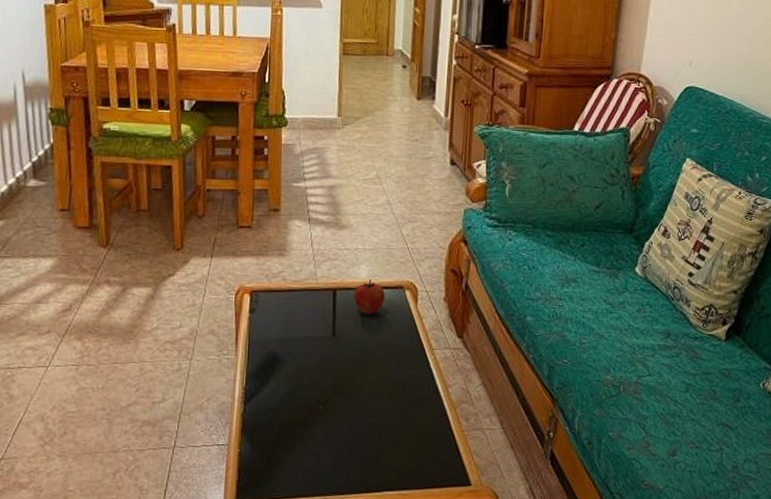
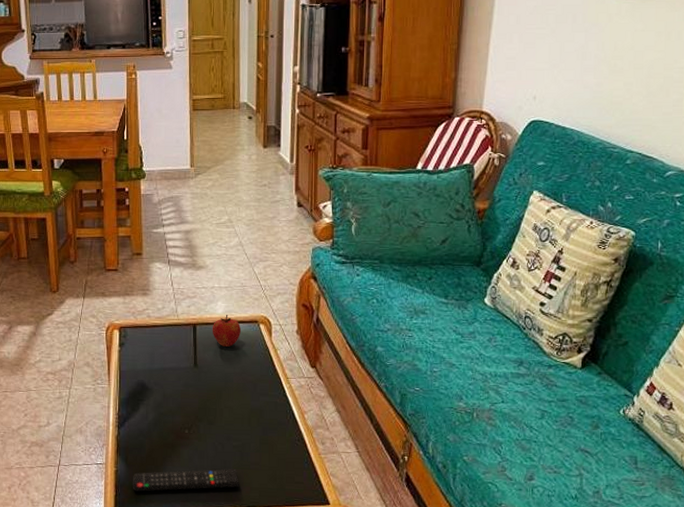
remote control: none [257,448,376,475] -> present [132,469,239,492]

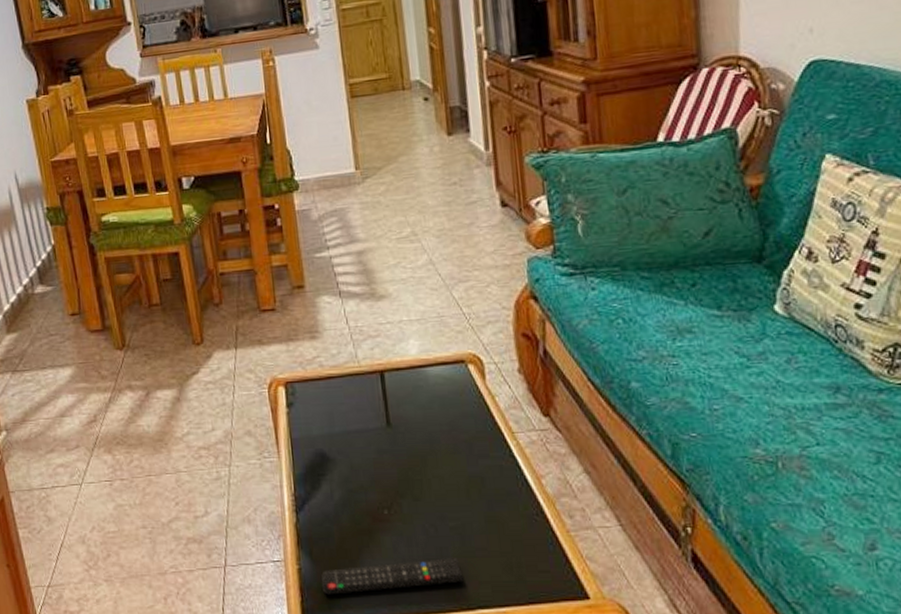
apple: present [212,314,242,347] -> none [405,354,444,397]

